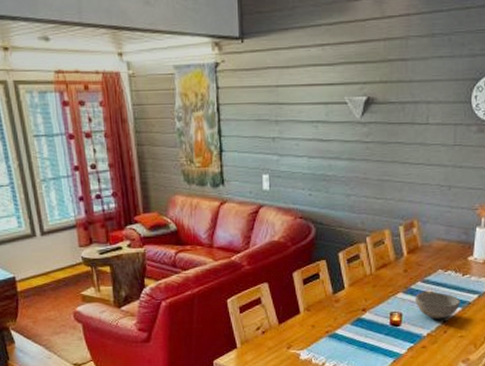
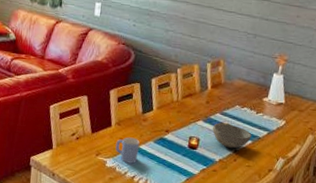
mug: none [308,322,335,352] -> present [115,137,140,164]

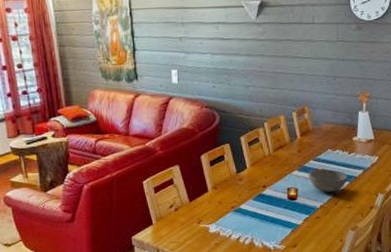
mug: present [115,137,140,164] -> none [216,199,240,226]

